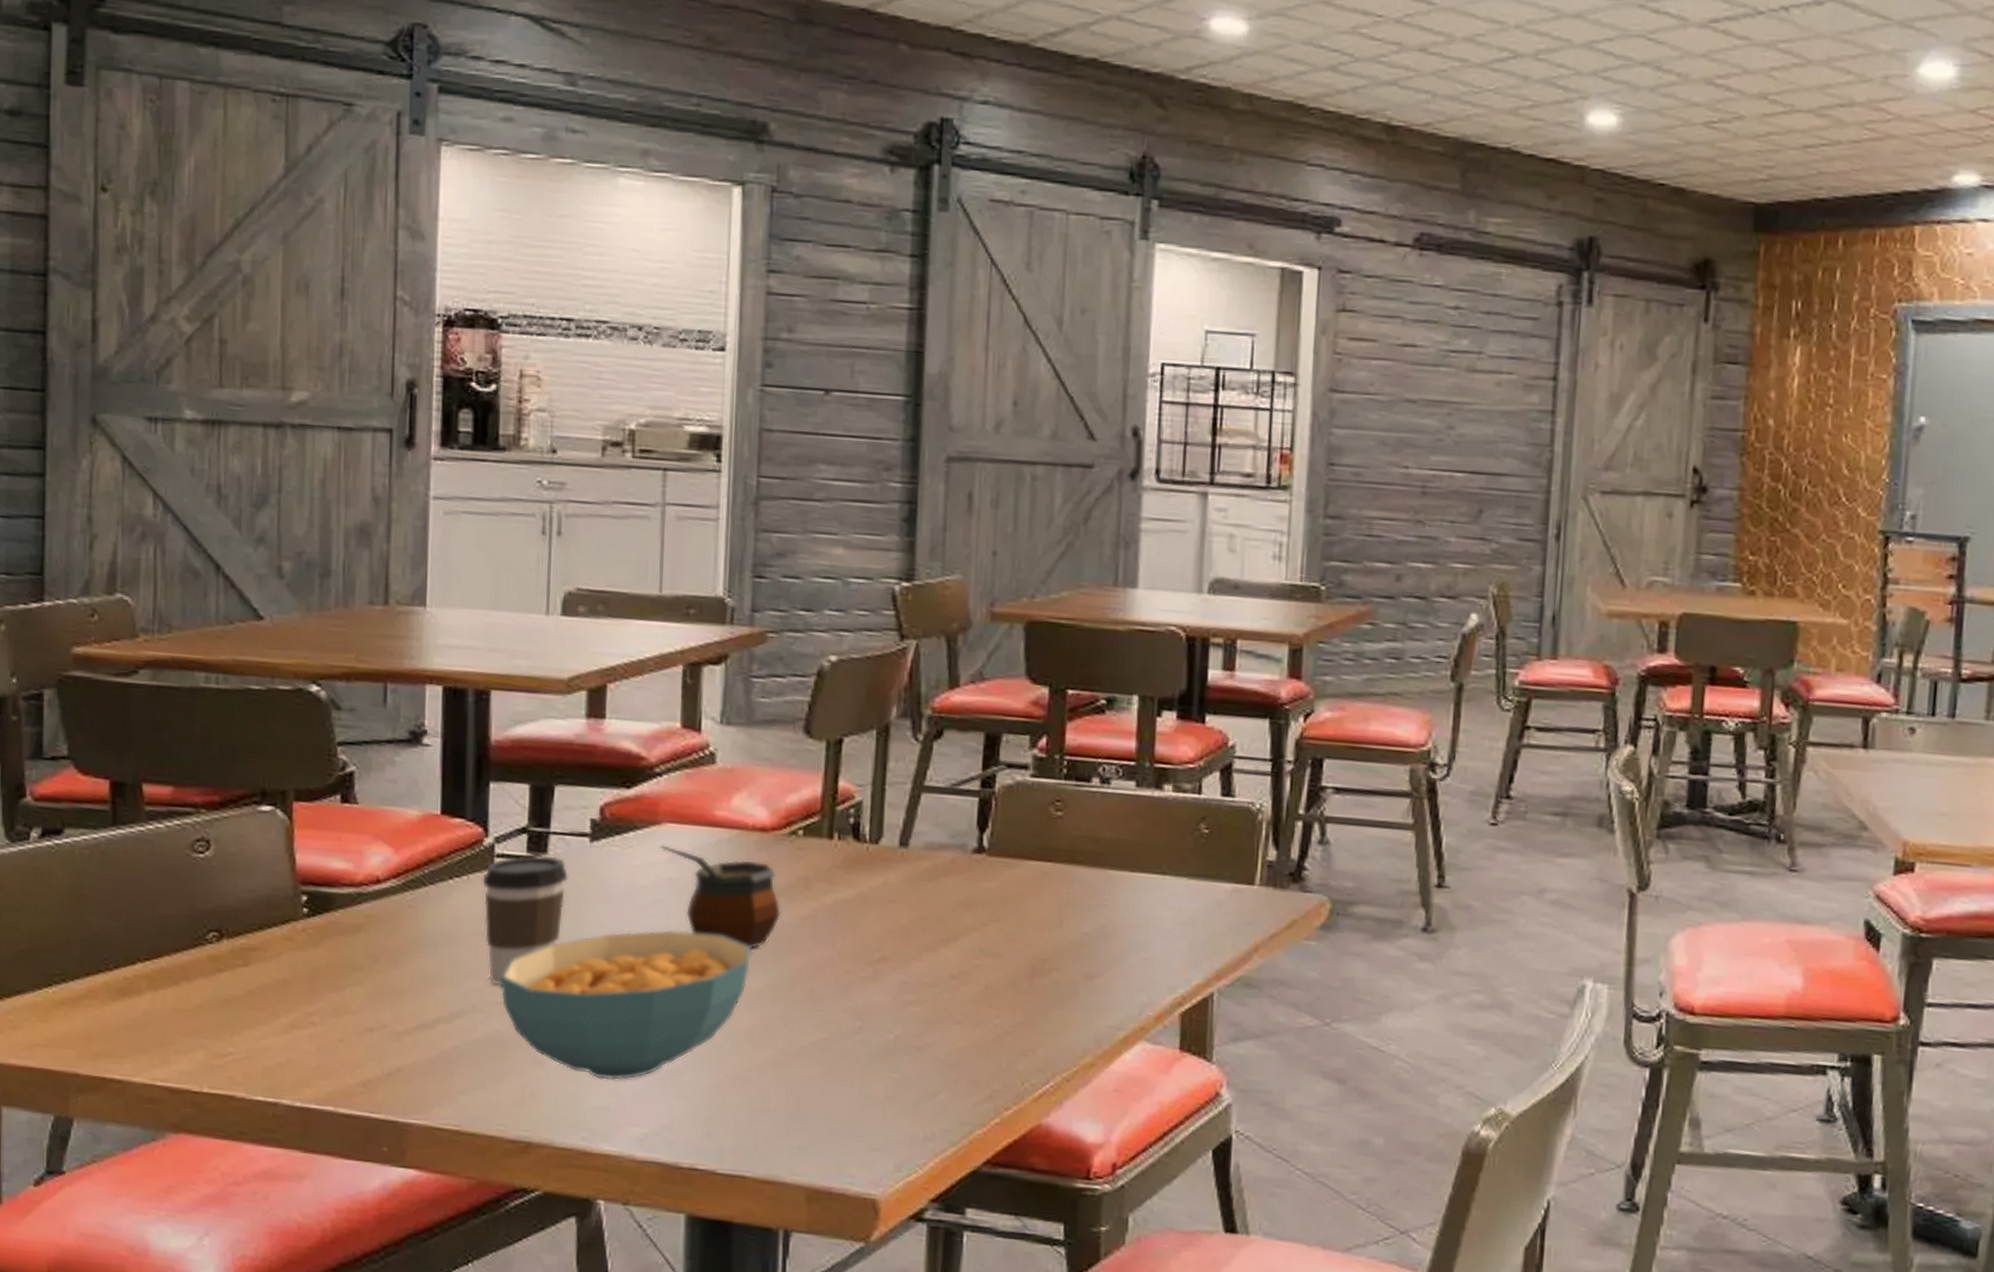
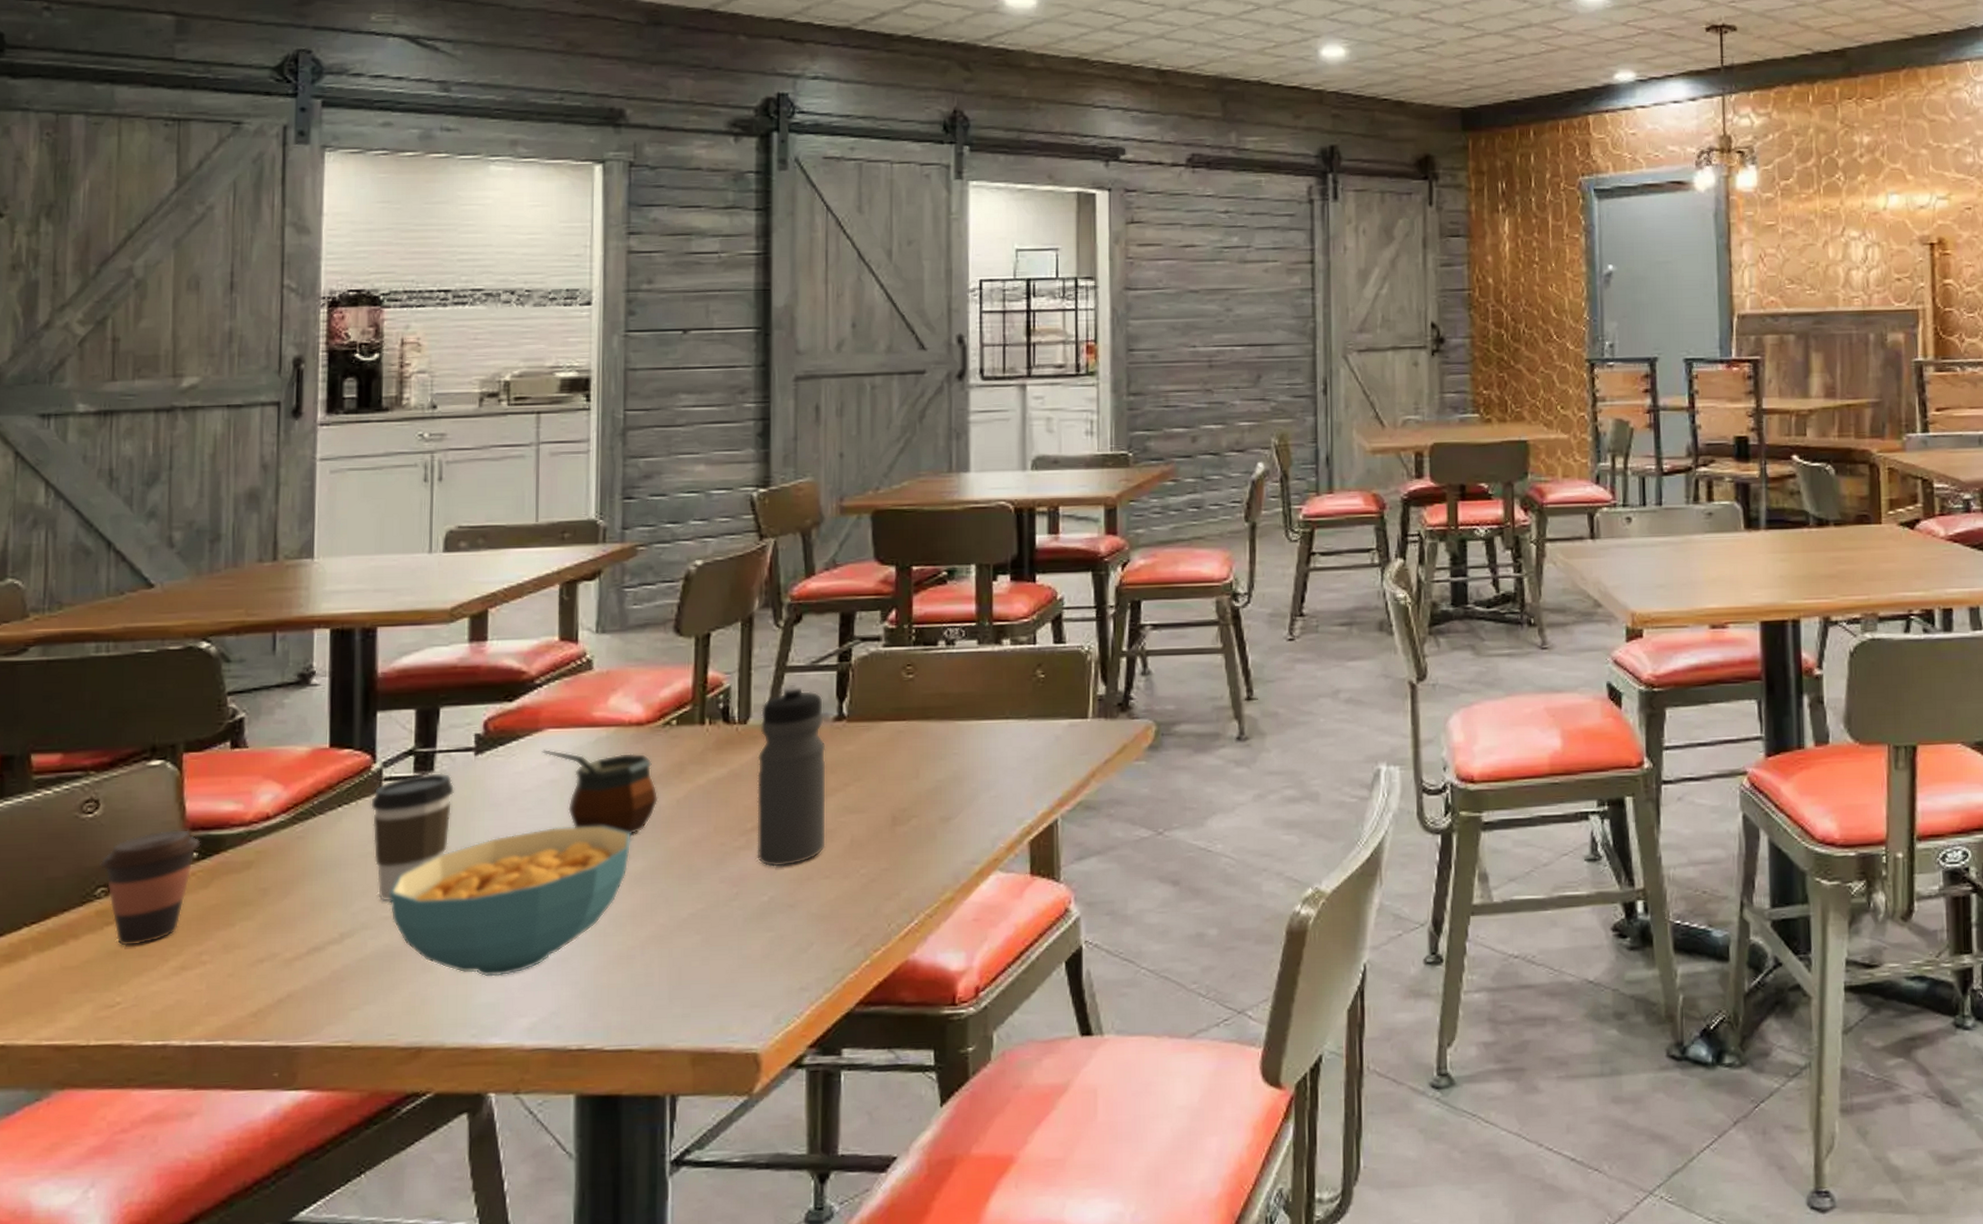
coffee cup: none [211,880,311,997] -> present [100,829,201,946]
water bottle: none [884,806,963,1005] -> present [757,684,826,867]

